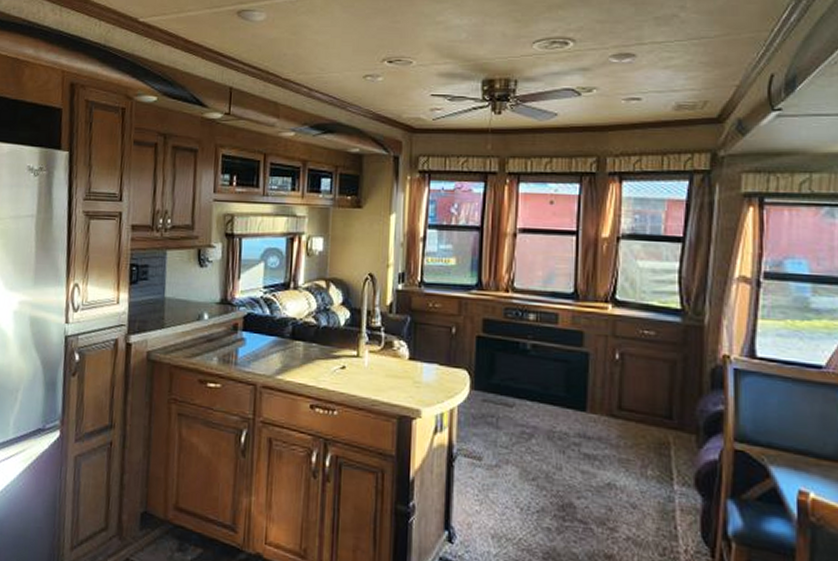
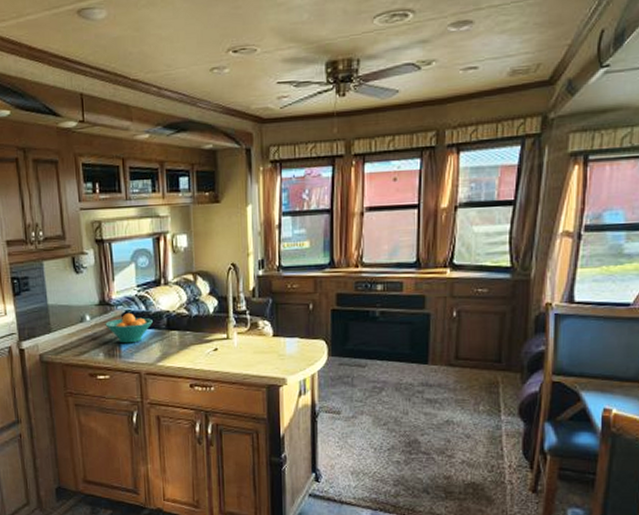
fruit bowl: none [223,315,277,350] -> present [105,312,153,344]

